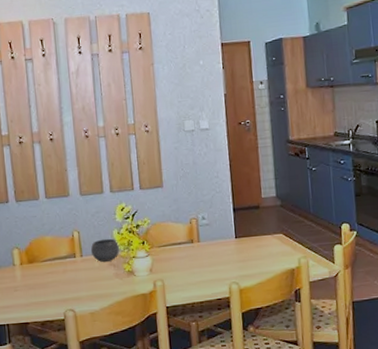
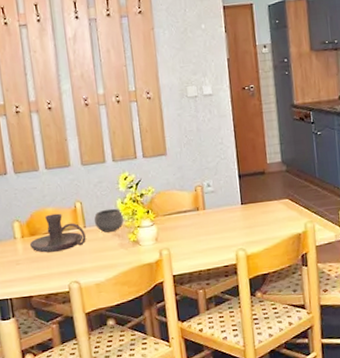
candle holder: none [27,241,83,280] -> present [29,213,86,253]

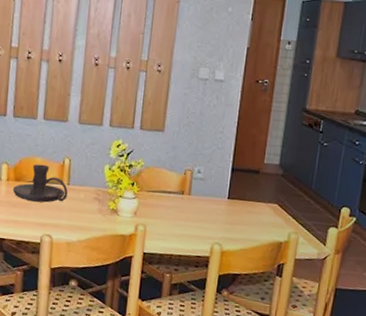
bowl: present [94,208,124,233] -> none [78,171,108,196]

